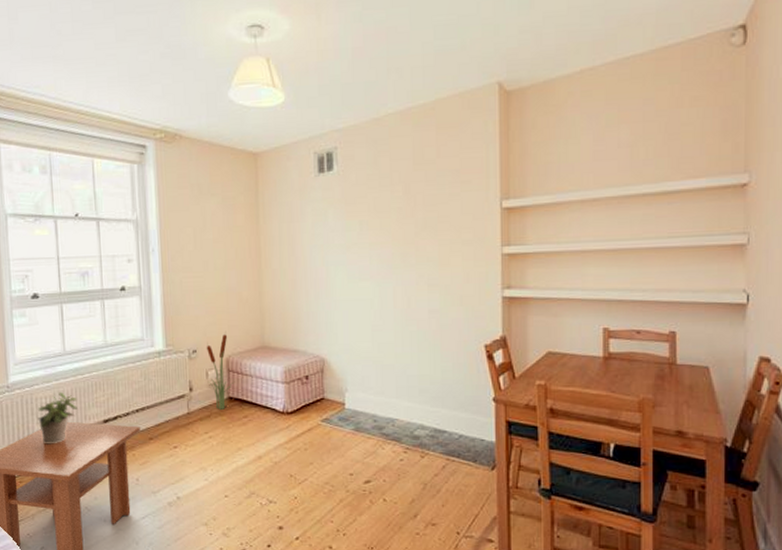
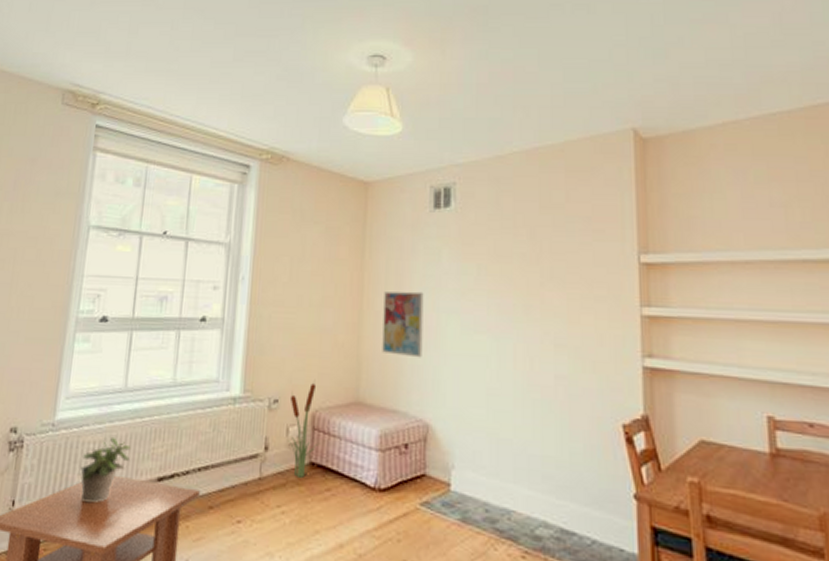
wall art: none [279,249,316,306] -> present [382,291,424,358]

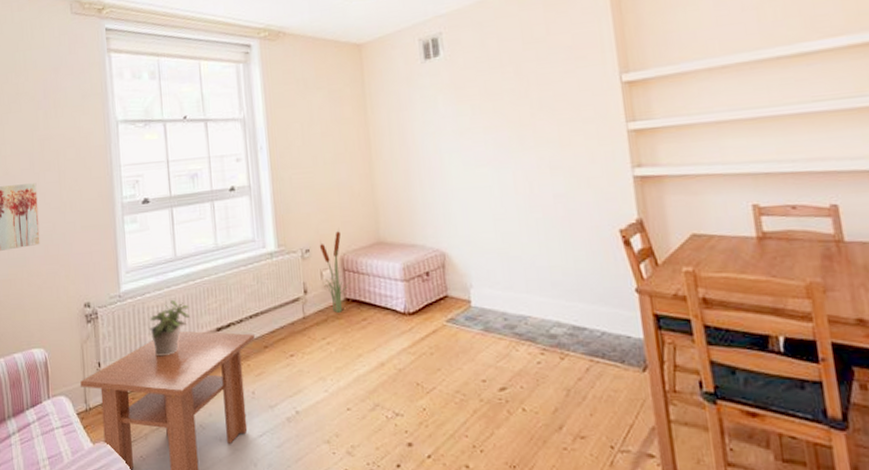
wall art: present [382,291,424,358] -> none [389,137,431,197]

